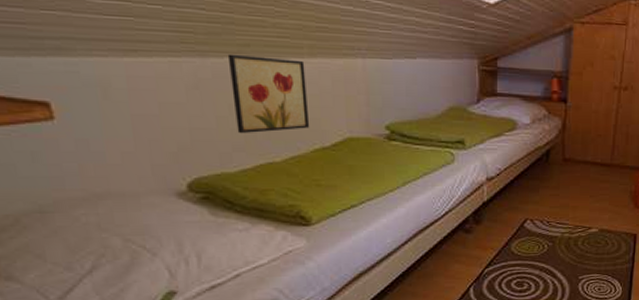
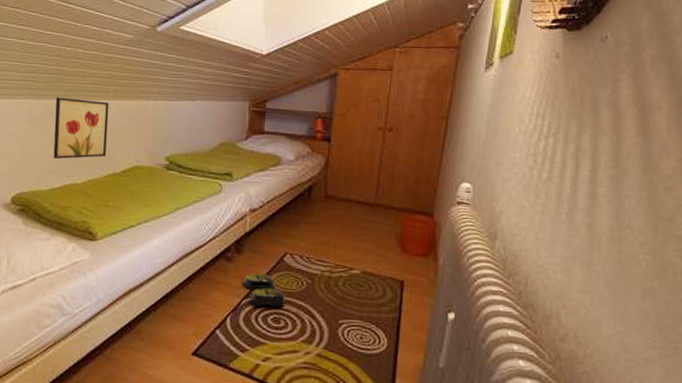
slippers: none [484,241,528,274] -> present [243,273,286,307]

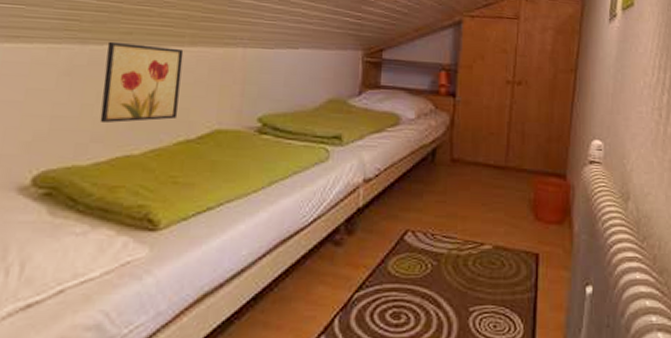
slippers: present [243,273,286,307] -> none [355,258,407,301]

